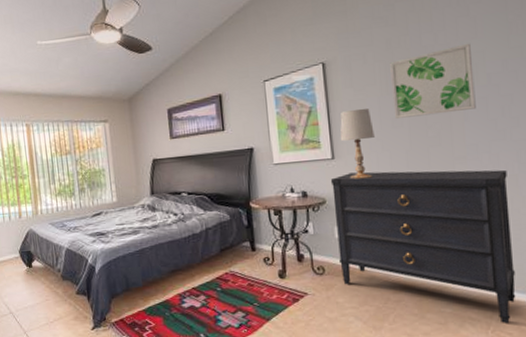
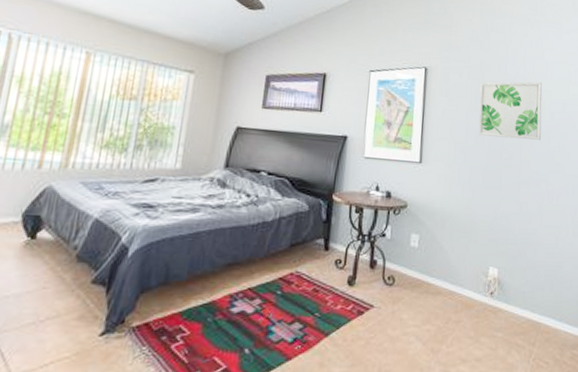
dresser: present [330,169,516,324] -> none [410,180,558,353]
table lamp: present [340,108,375,179] -> none [429,118,460,188]

